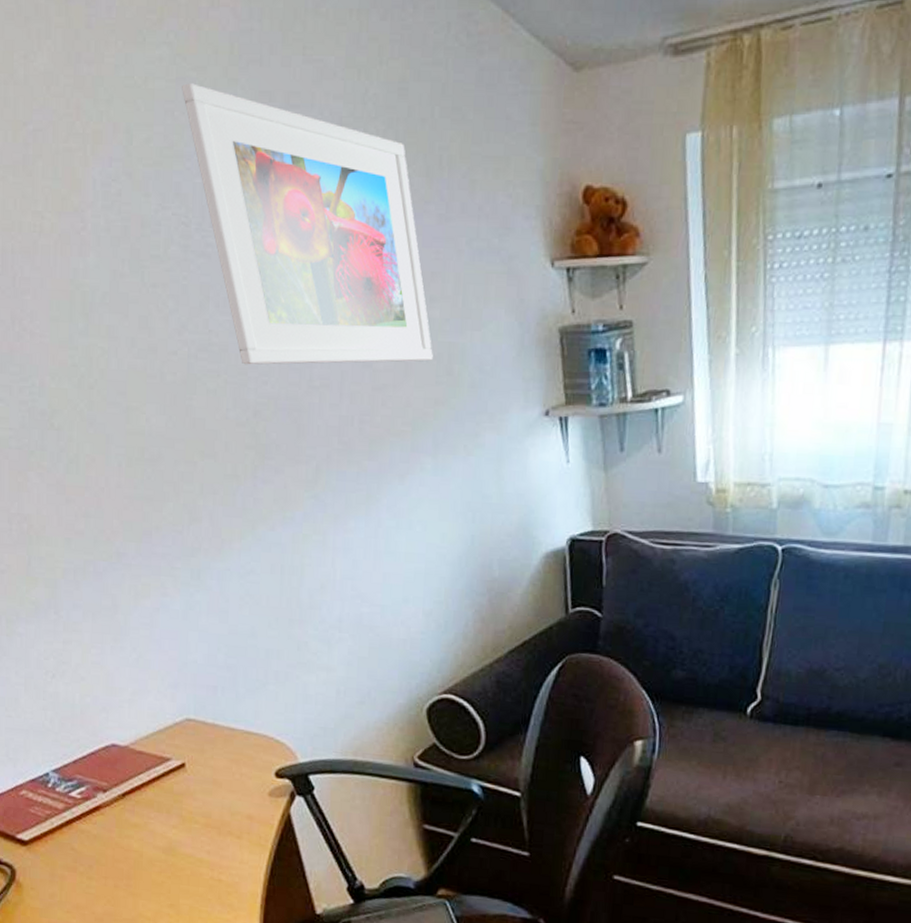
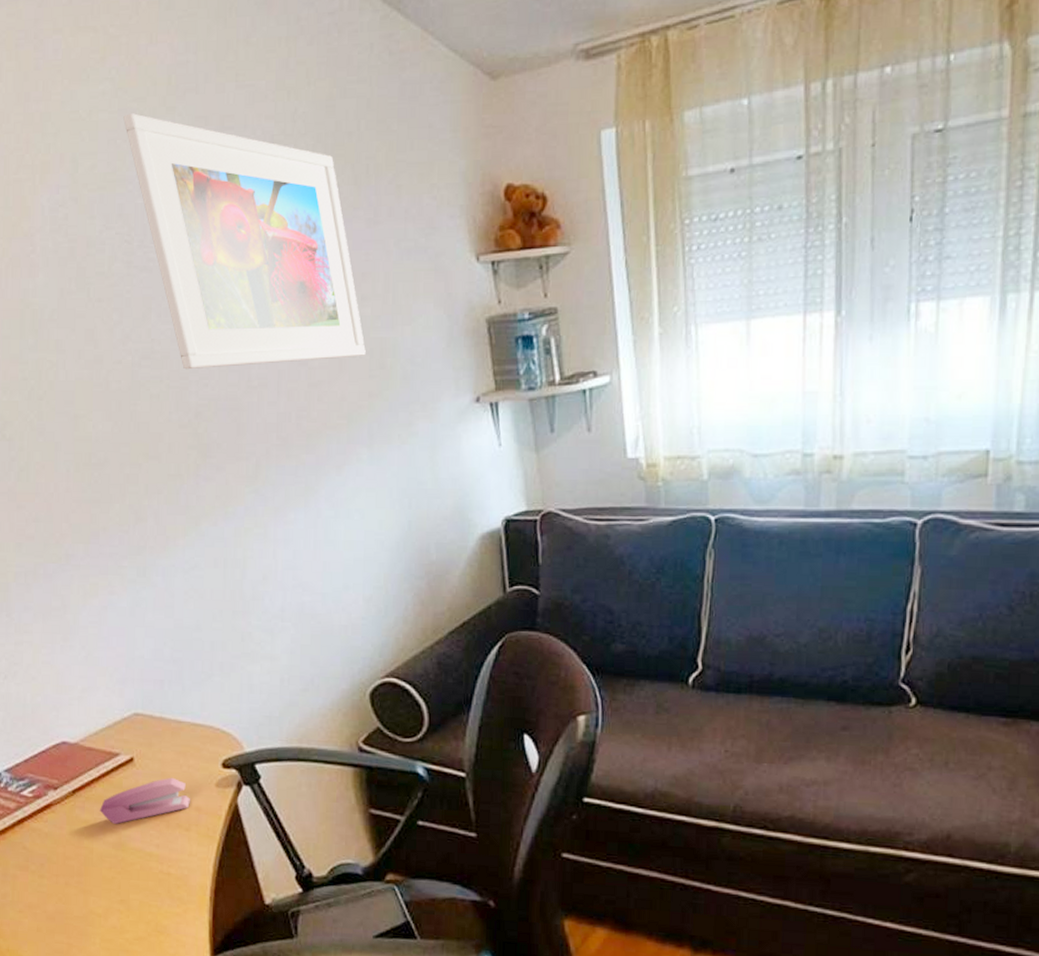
stapler: none [149,784,242,830] -> present [99,777,190,825]

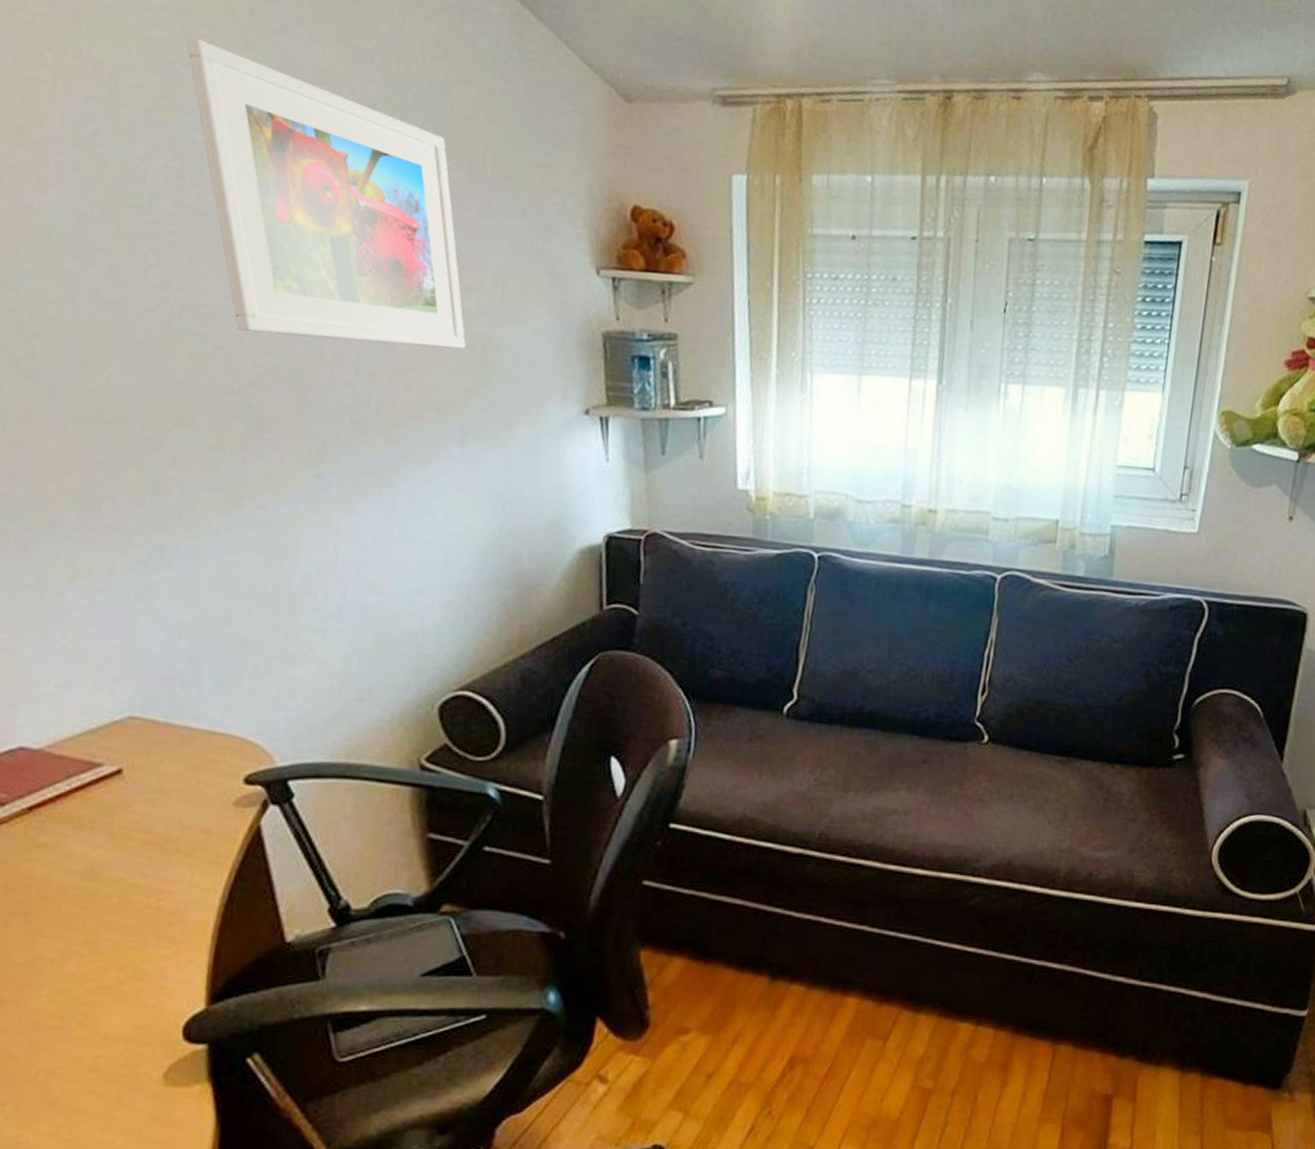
stapler: present [99,777,190,825] -> none [65,793,197,850]

